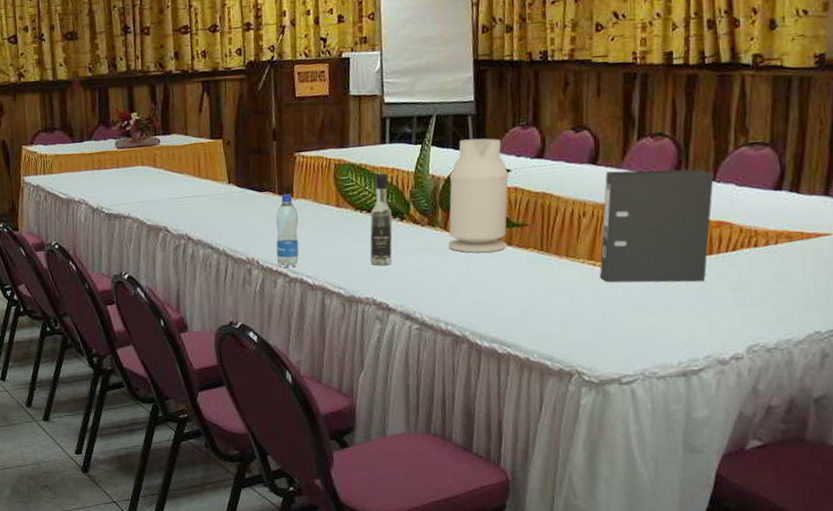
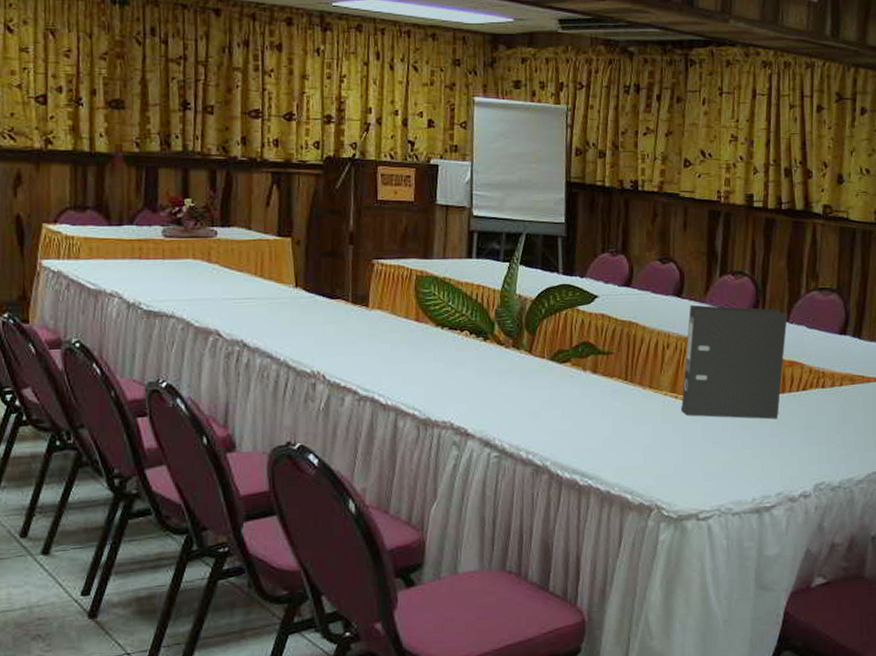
bottle: present [276,194,299,268] -> none [345,303,373,385]
bottle: present [370,172,393,266] -> none [449,288,476,388]
water jug: present [448,138,509,253] -> none [533,261,597,380]

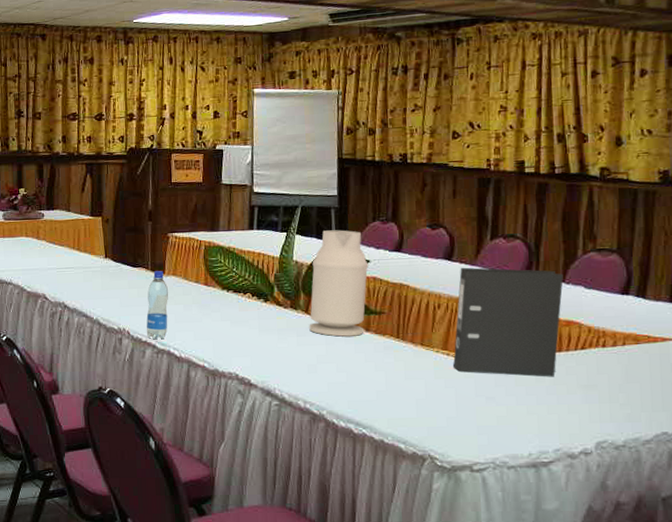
bottle: none [345,303,373,385] -> present [146,271,169,340]
water jug: none [533,261,597,380] -> present [309,230,369,337]

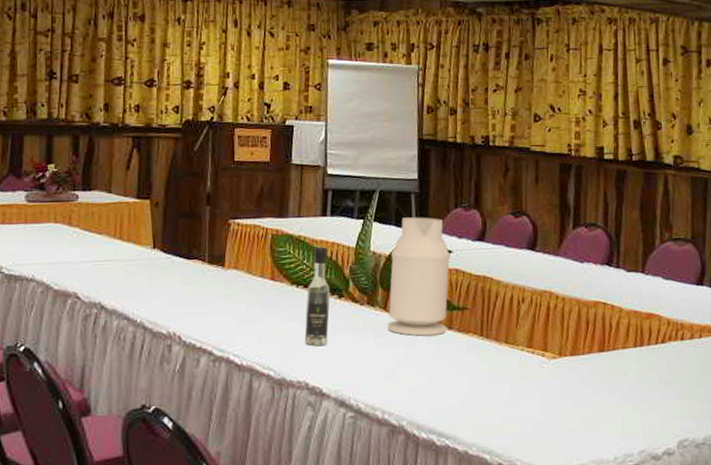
bottle: present [146,271,169,340] -> none [201,263,229,345]
bottle: none [234,256,257,343] -> present [304,246,330,347]
binder: present [453,267,563,377] -> none [538,257,643,374]

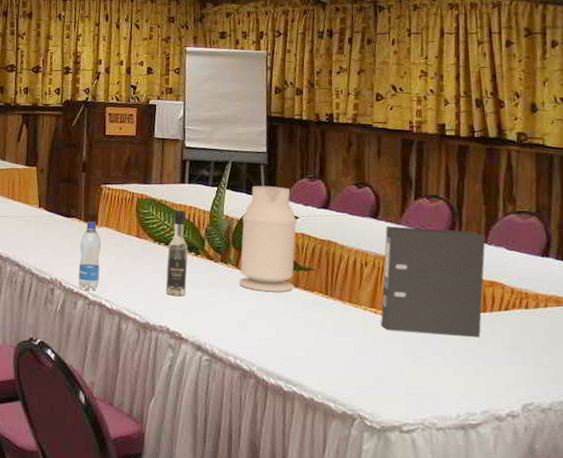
bottle: none [201,263,229,345] -> present [78,222,101,291]
binder: none [538,257,643,374] -> present [381,226,486,338]

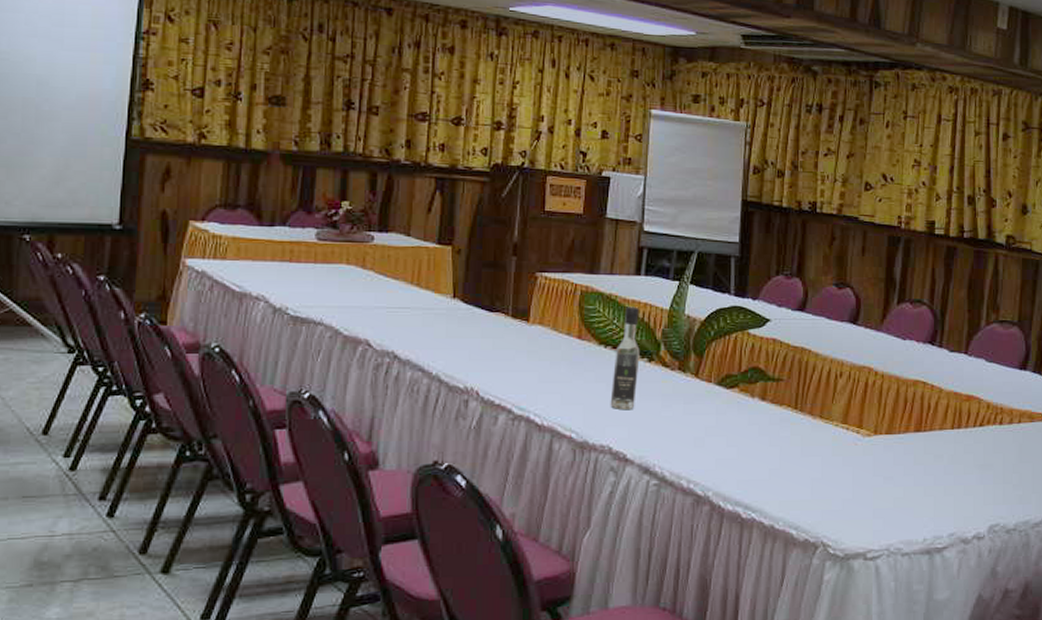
bottle: present [78,222,101,291] -> none [500,318,533,403]
water jug: present [239,186,297,292] -> none [698,282,769,406]
binder: present [381,226,486,338] -> none [853,332,966,456]

